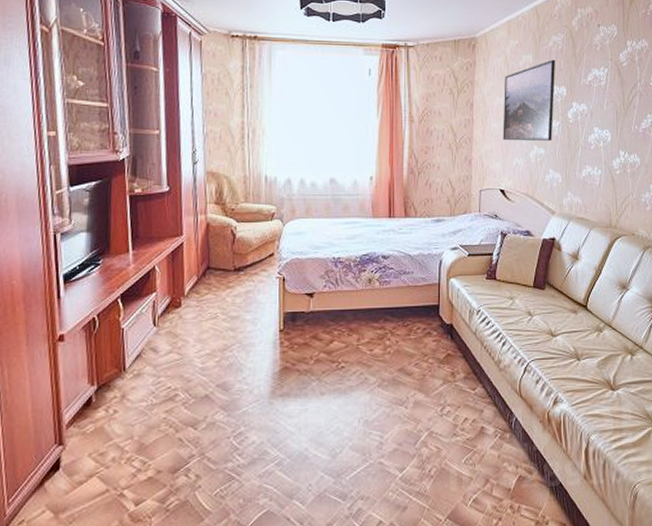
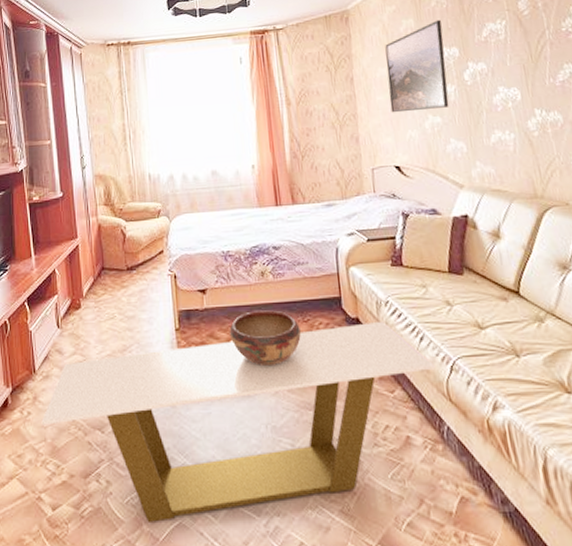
coffee table: none [129,327,512,513] -> present [41,320,435,524]
decorative bowl: none [332,315,400,367] -> present [229,310,301,367]

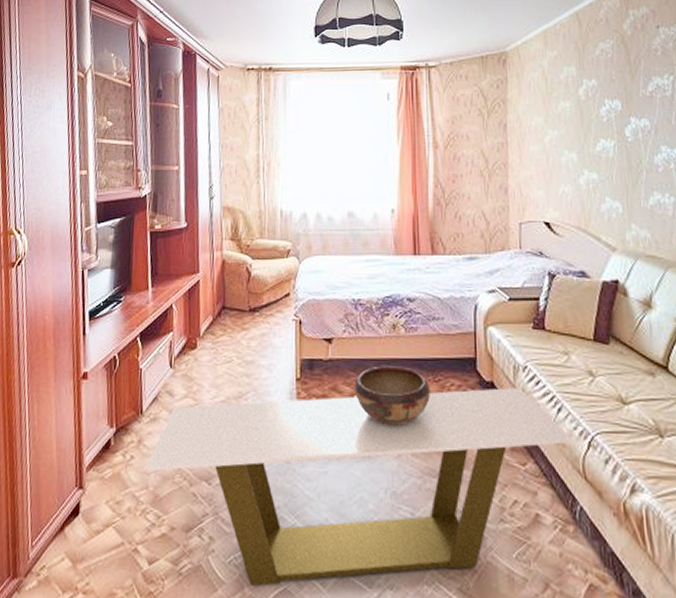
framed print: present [385,19,449,113] -> none [543,69,607,165]

